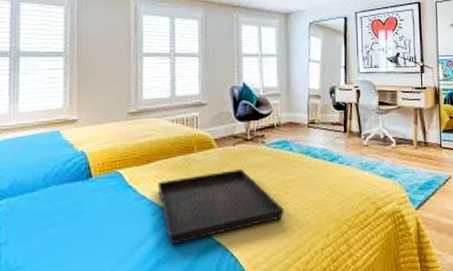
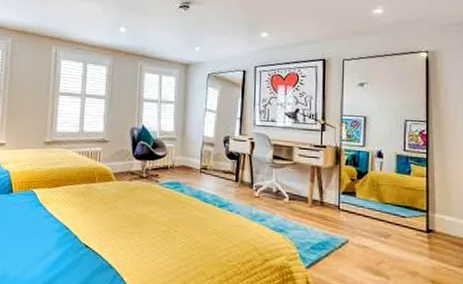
serving tray: present [157,169,284,244] -> none [63,202,172,260]

